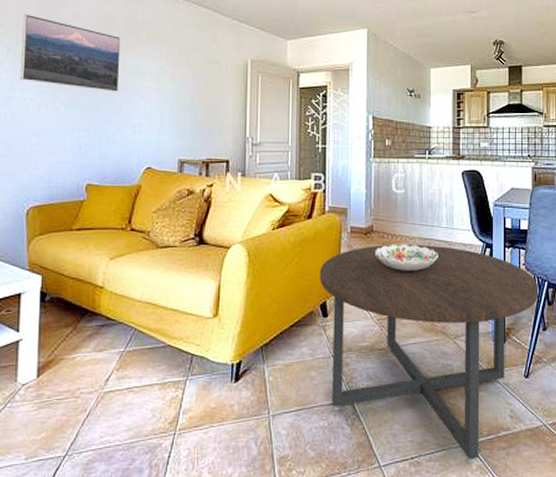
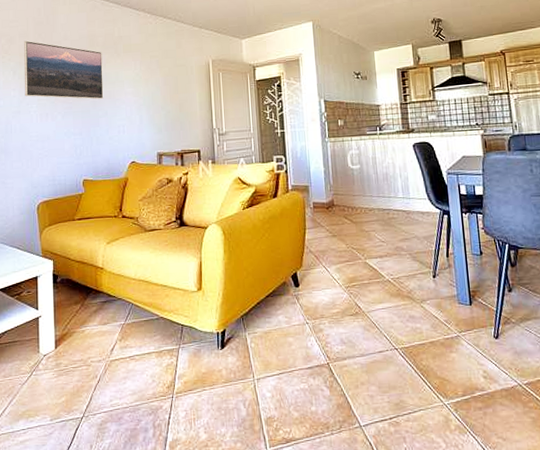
coffee table: present [320,245,539,464] -> none [288,215,501,424]
decorative bowl: present [375,244,439,271] -> none [337,215,398,241]

